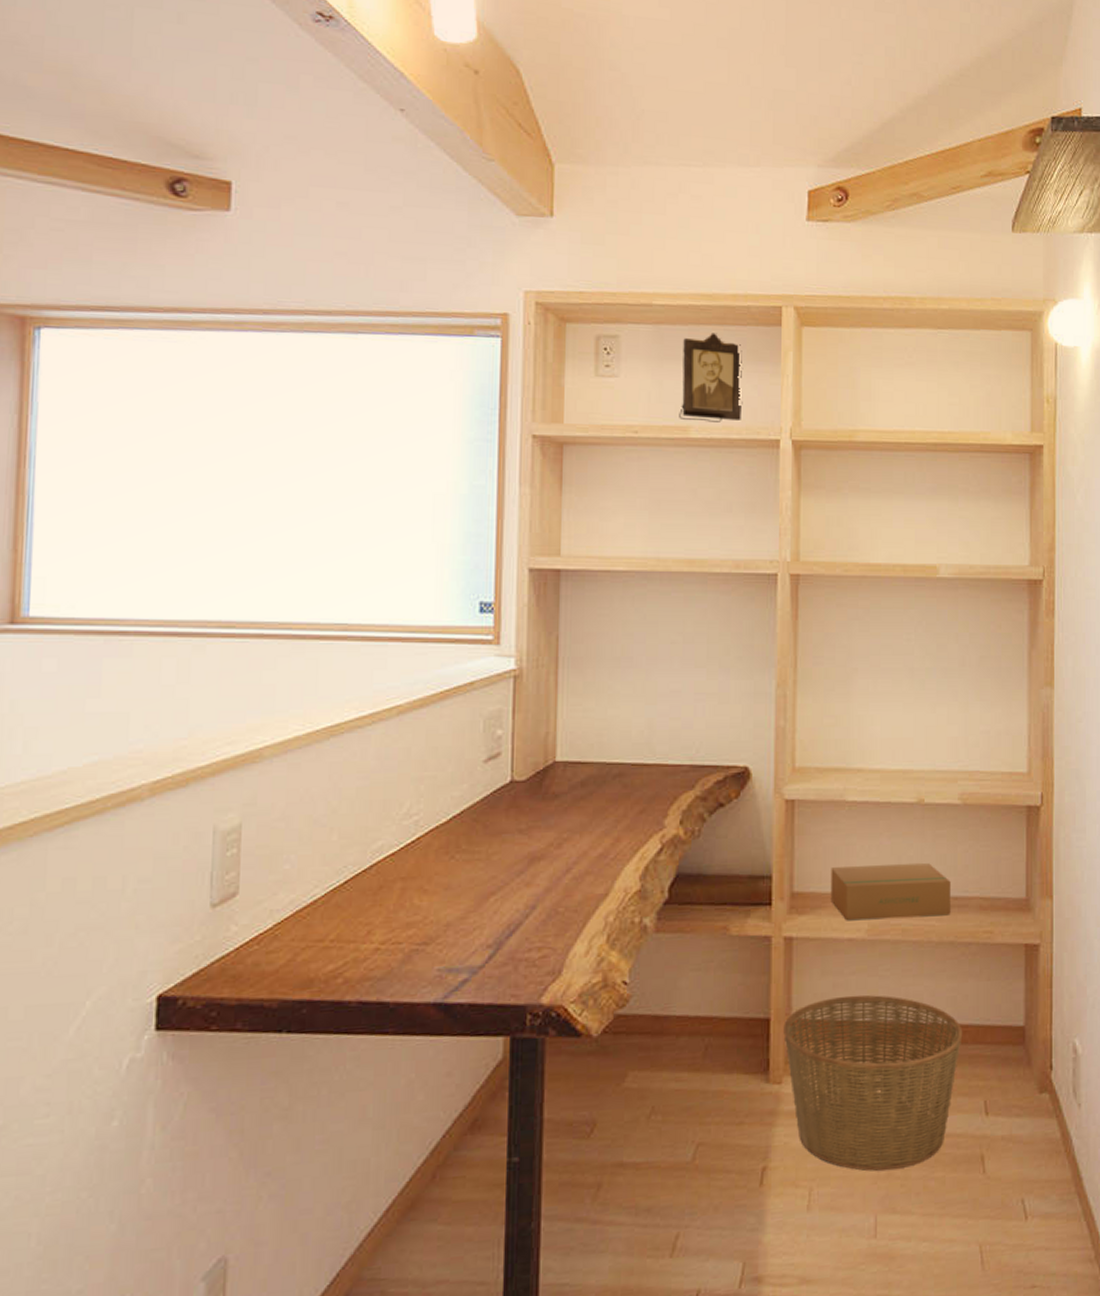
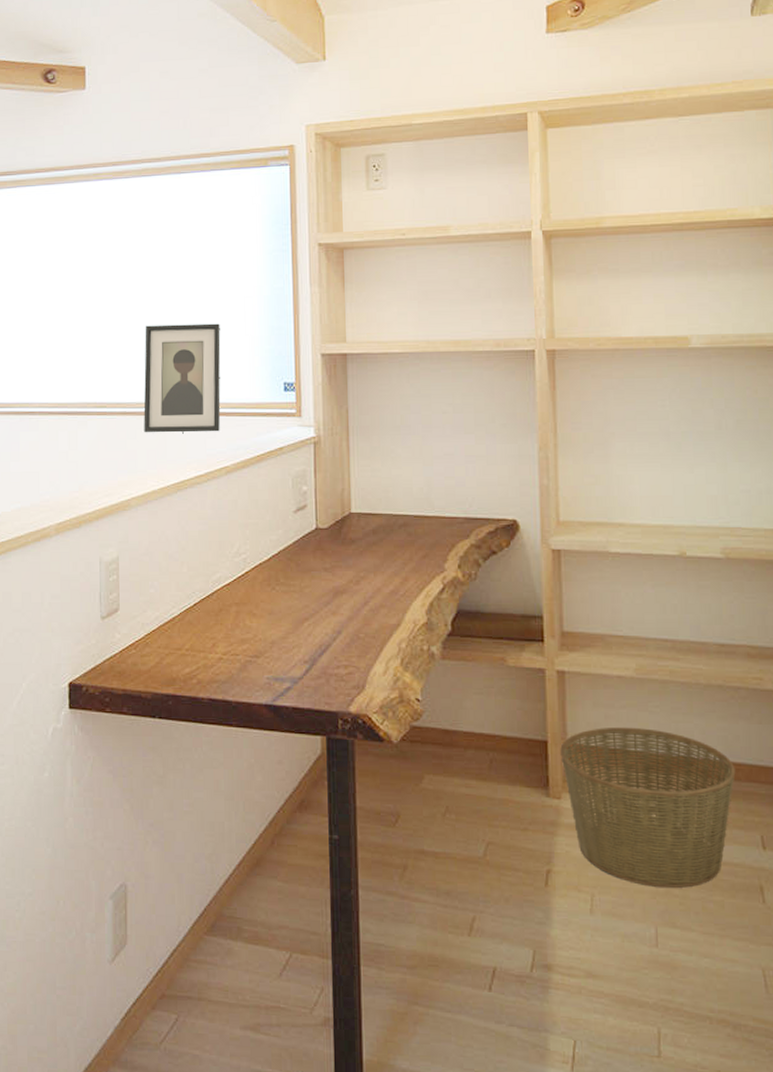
picture frame: none [287,523,400,662] -> present [143,323,221,433]
photo frame: present [679,333,742,422] -> none [440,143,495,221]
box: present [830,863,951,921] -> none [597,611,718,661]

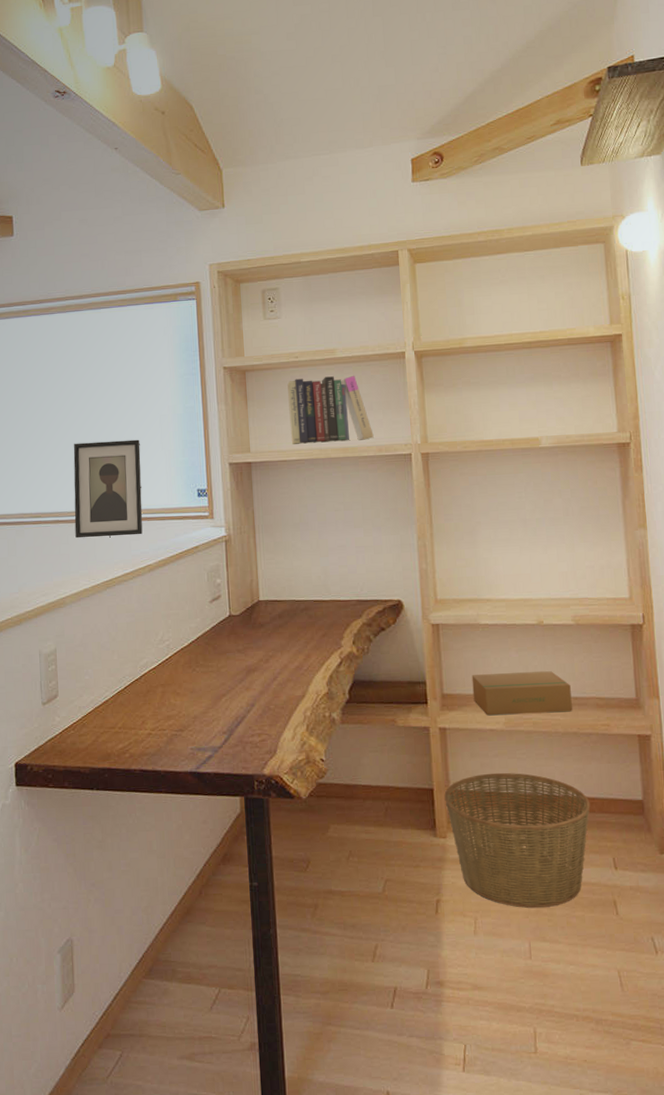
books: none [392,257,491,335] -> present [287,375,374,444]
box: none [597,611,718,661] -> present [471,671,573,716]

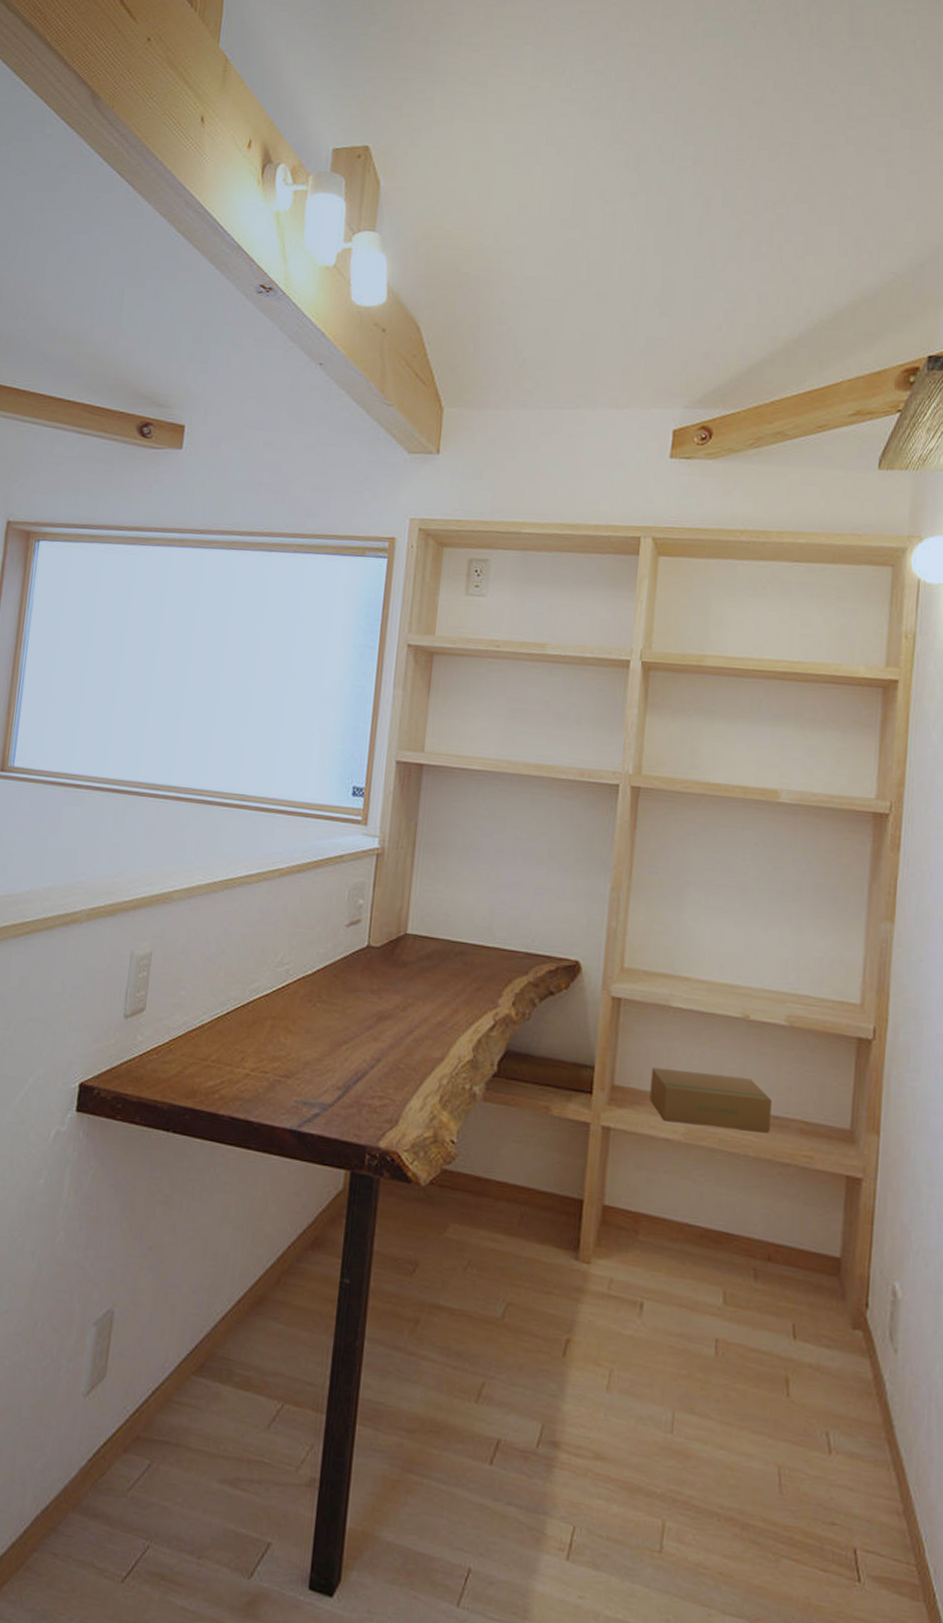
picture frame: present [73,439,143,539] -> none [197,707,293,831]
books: present [287,375,374,444] -> none [475,672,577,760]
basket: present [444,772,591,908] -> none [595,1192,775,1372]

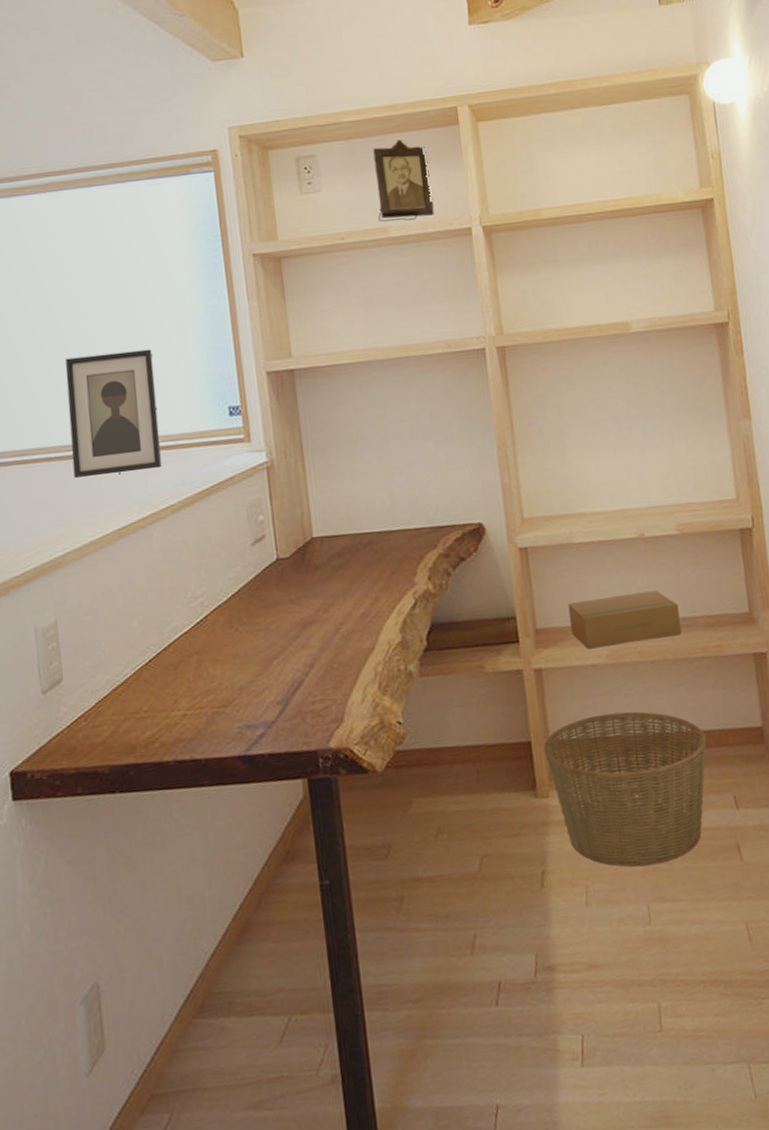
picture frame: none [197,707,293,831] -> present [65,349,162,479]
photo frame: none [537,559,600,642] -> present [373,139,434,223]
basket: none [595,1192,775,1372] -> present [544,711,707,867]

